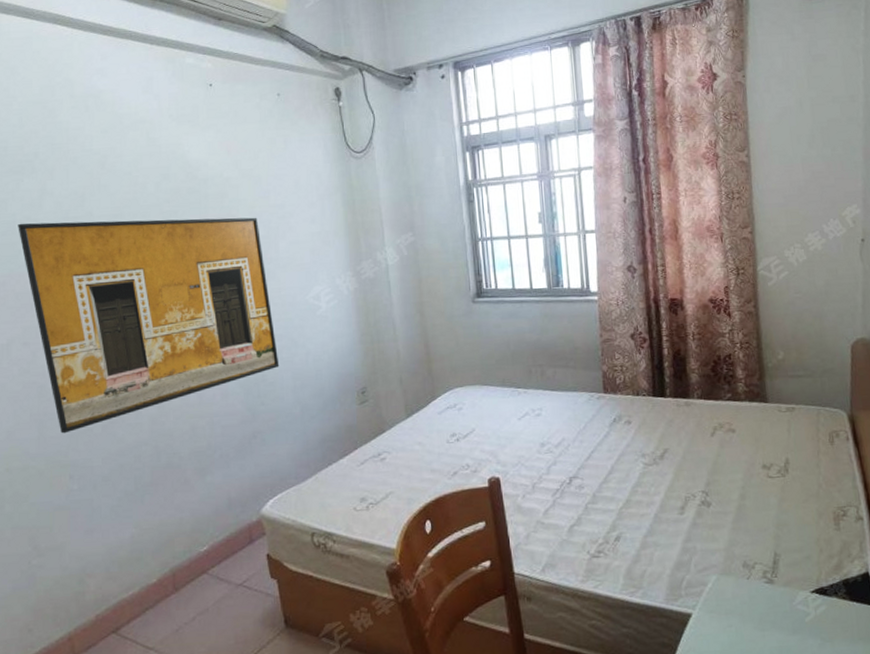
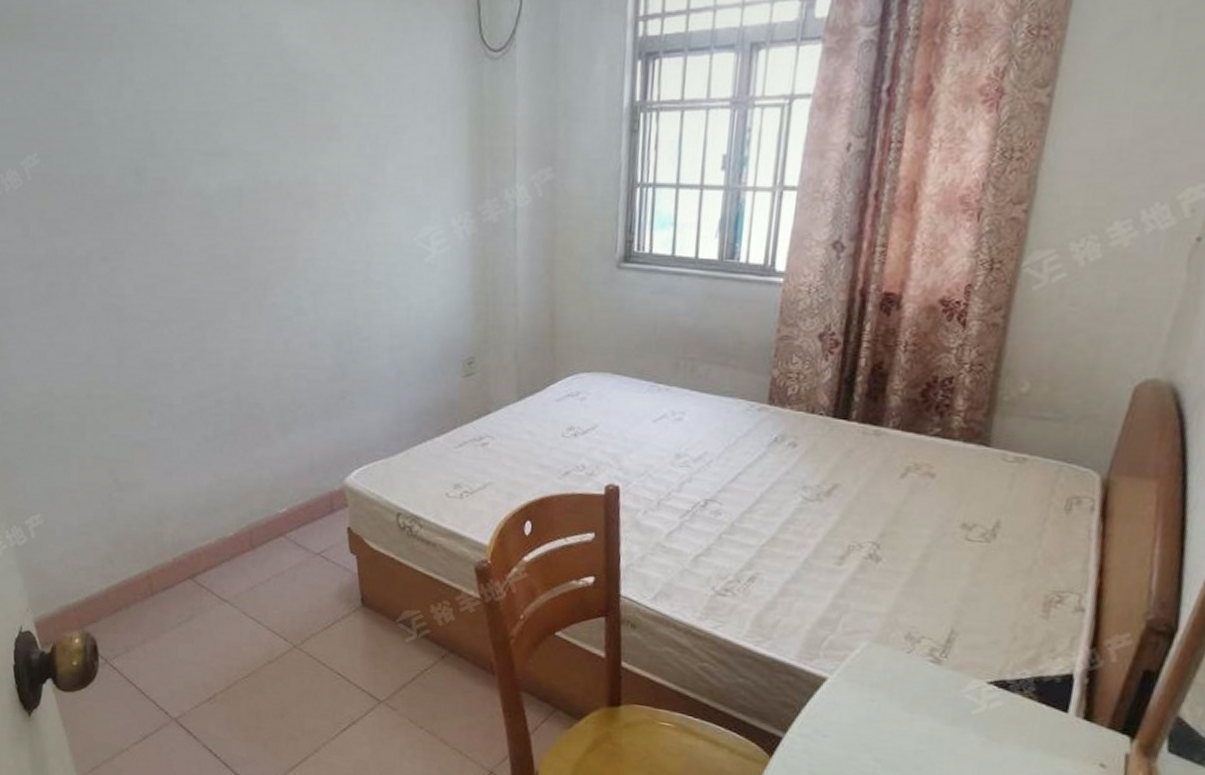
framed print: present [18,217,280,434] -> none [95,113,377,365]

